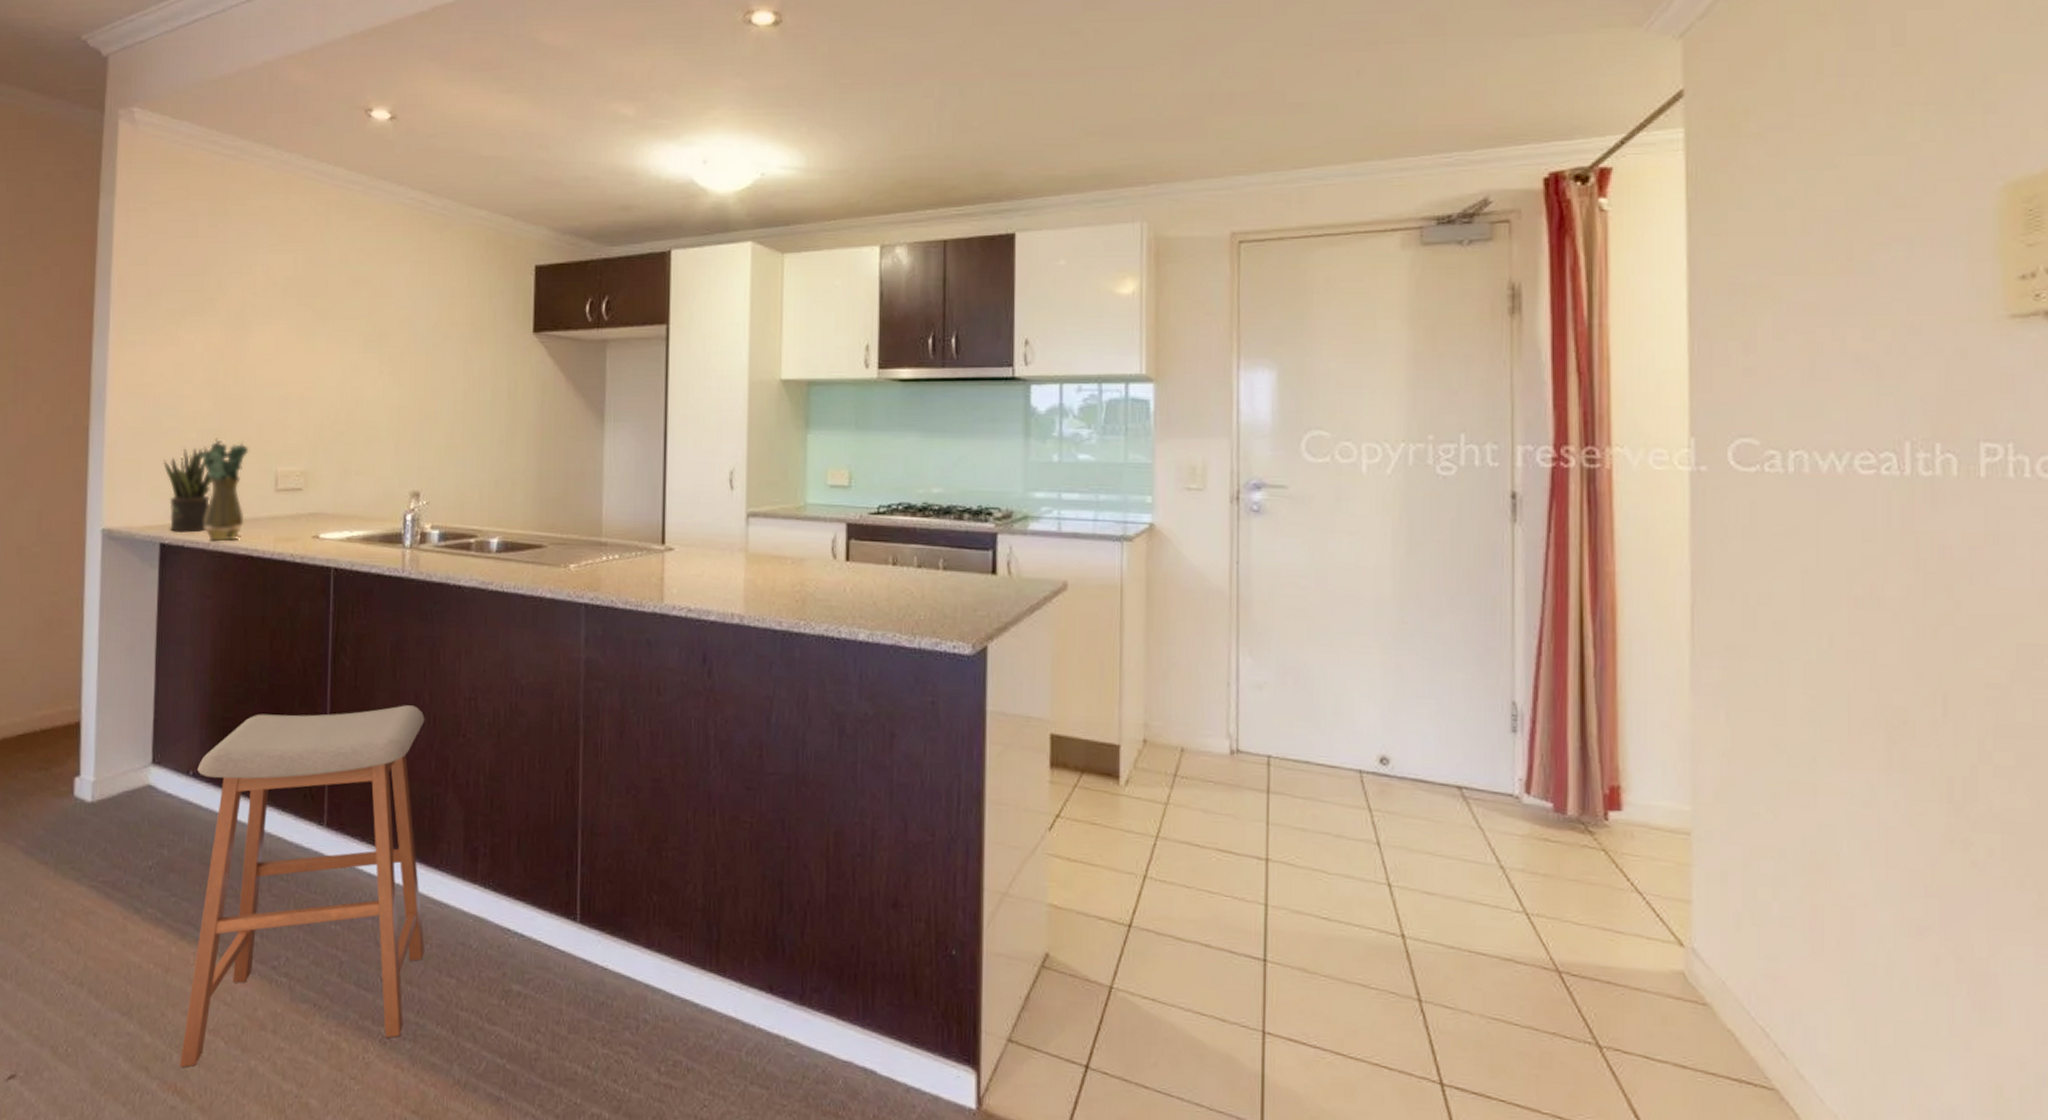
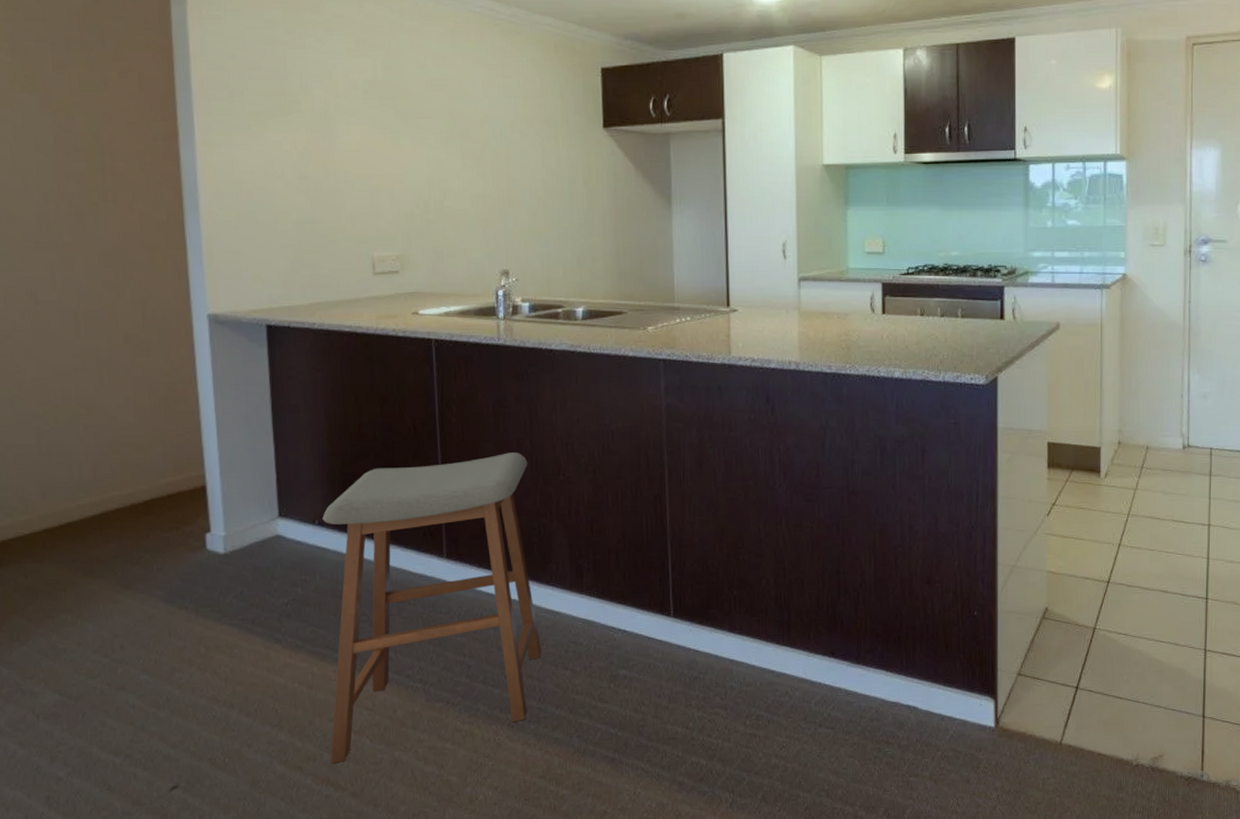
potted plant: present [163,448,212,534] -> none [262,238,312,316]
vase: present [198,438,249,542] -> none [296,228,346,321]

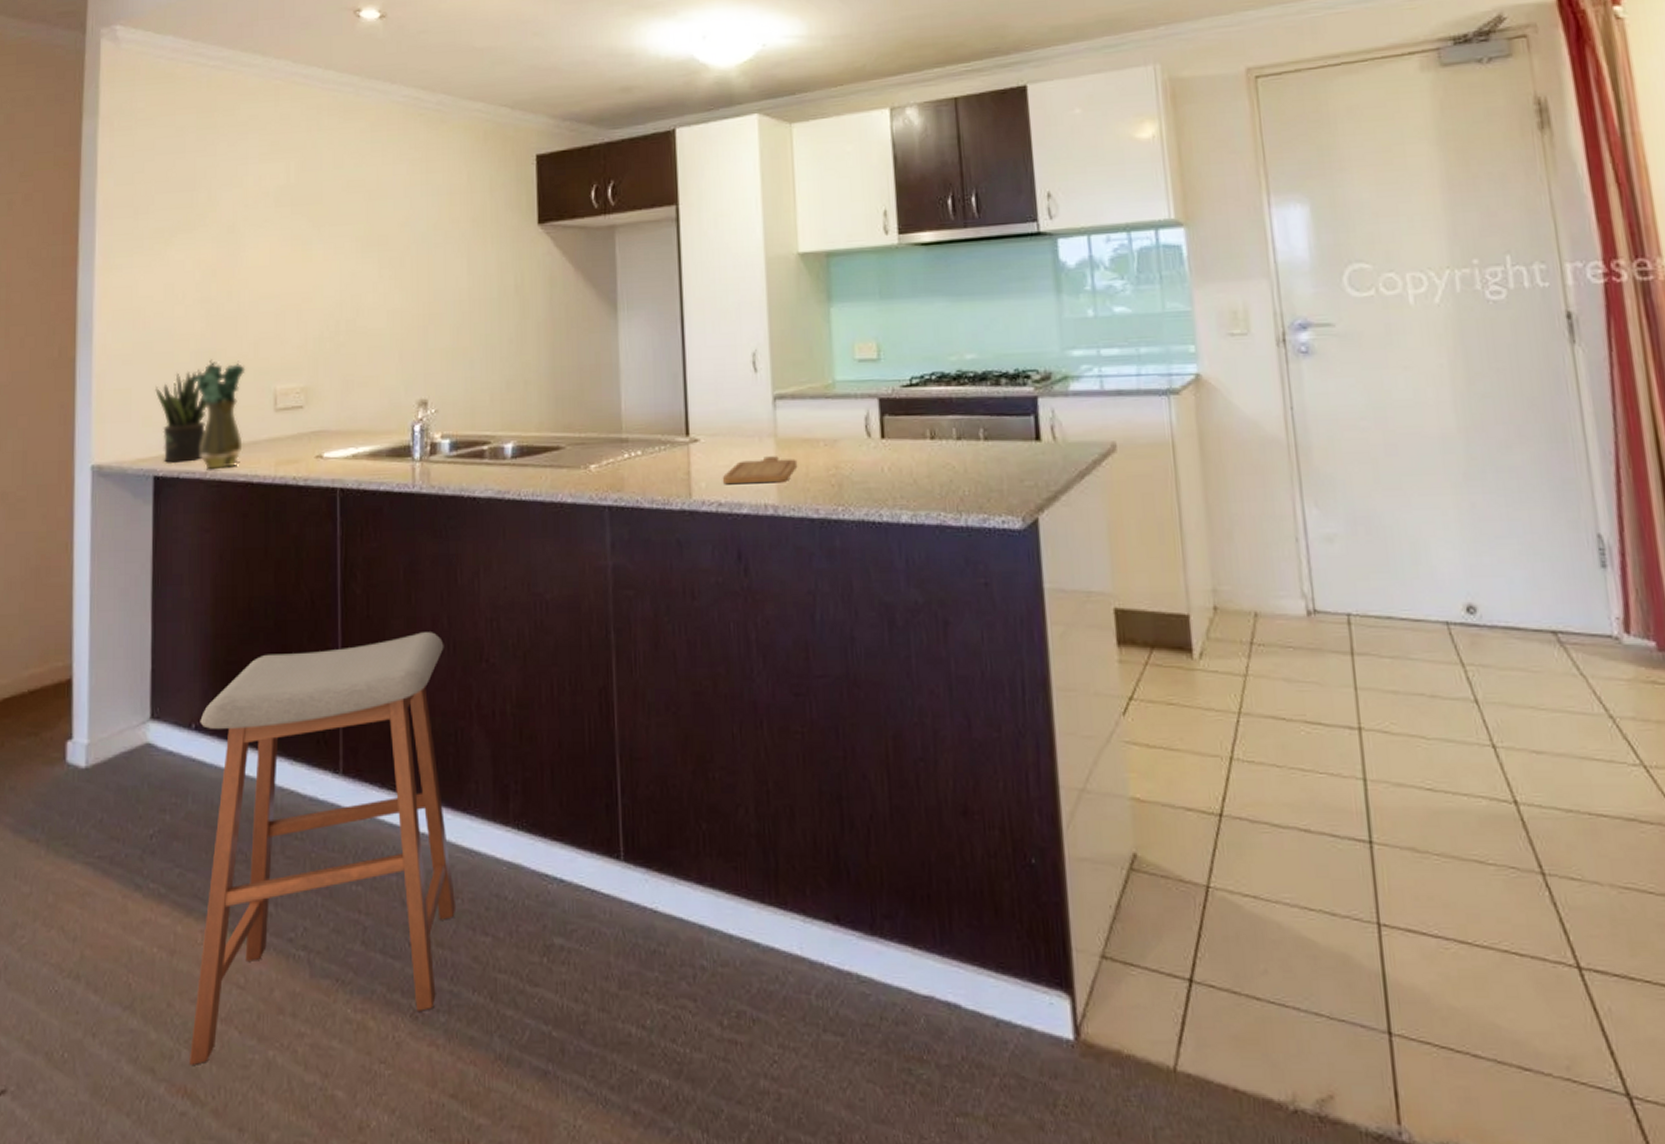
potted plant: none [262,238,312,316] -> present [155,371,207,464]
vase: none [296,228,346,321] -> present [192,359,245,470]
chopping board: none [755,325,816,345] -> present [722,456,798,485]

